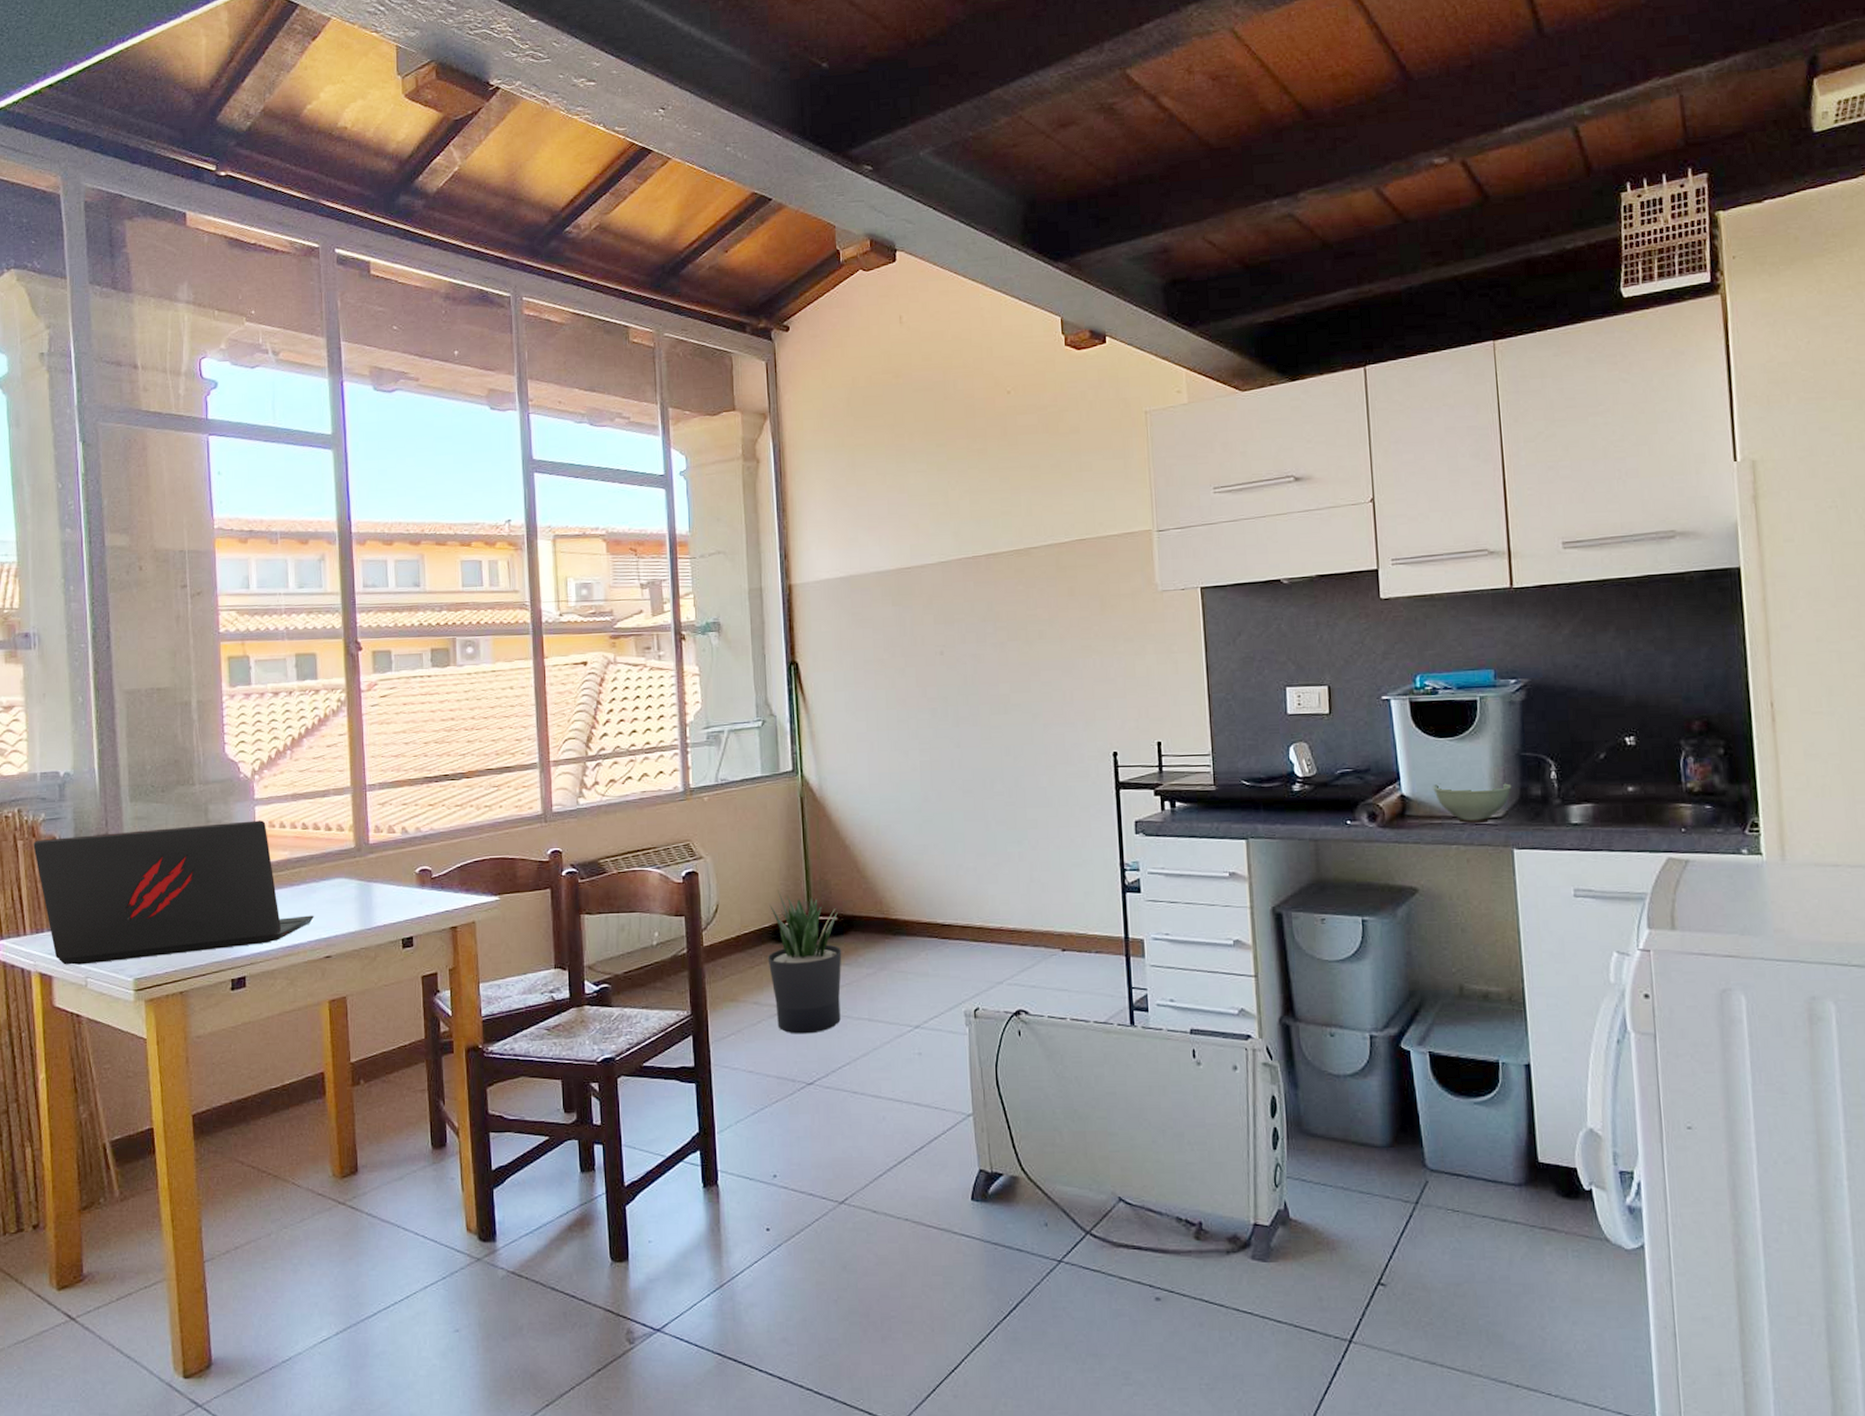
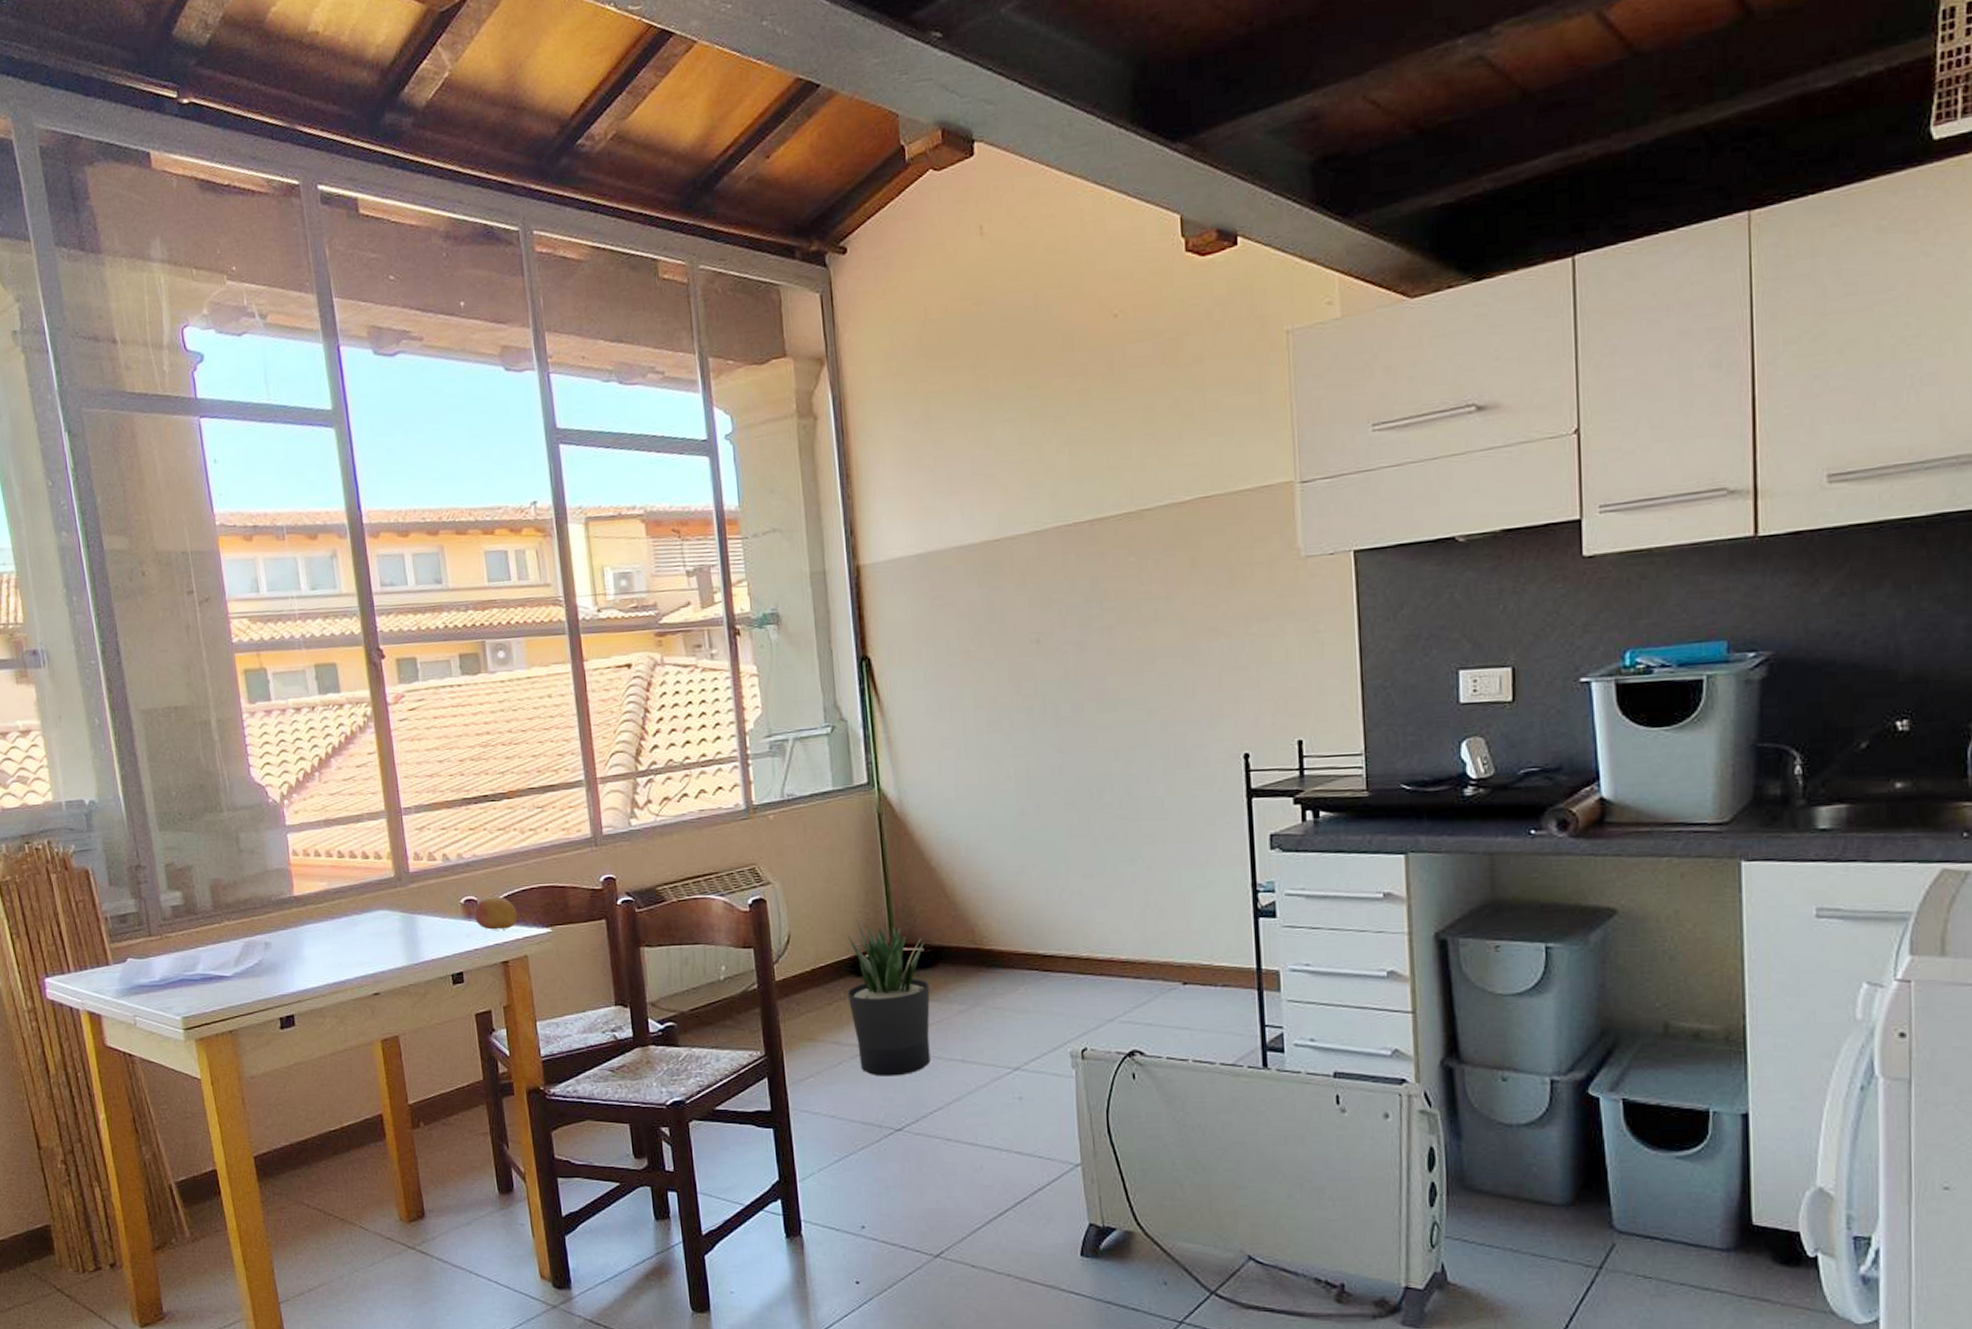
laptop: present [33,820,314,965] -> none [67,849,359,1003]
fruit: none [428,866,468,898] -> present [474,895,518,930]
bowl: present [1433,782,1512,824] -> none [1641,780,1743,832]

